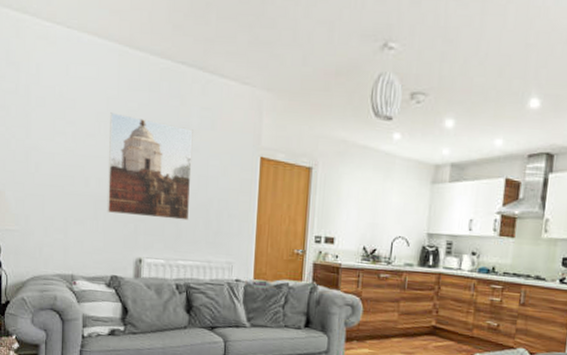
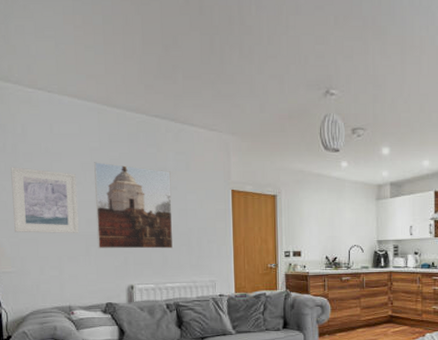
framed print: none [21,112,91,193] -> present [10,167,79,233]

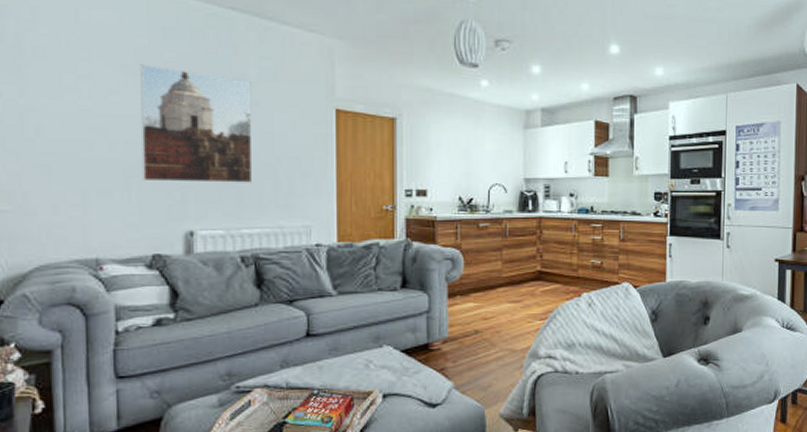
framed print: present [10,167,79,233] -> none [11,65,114,159]

